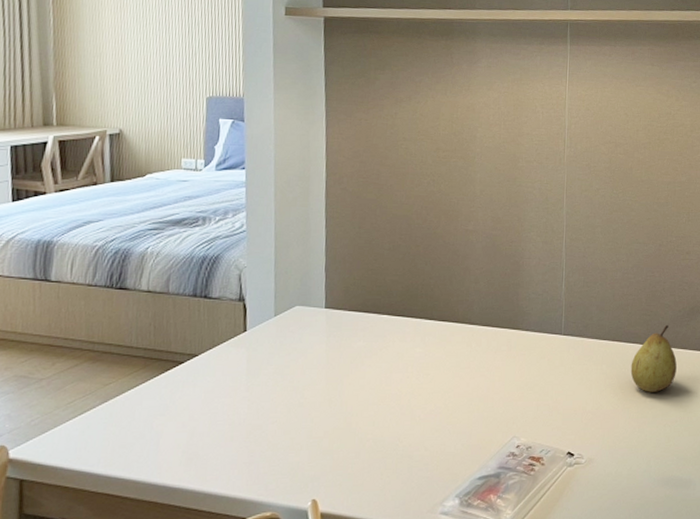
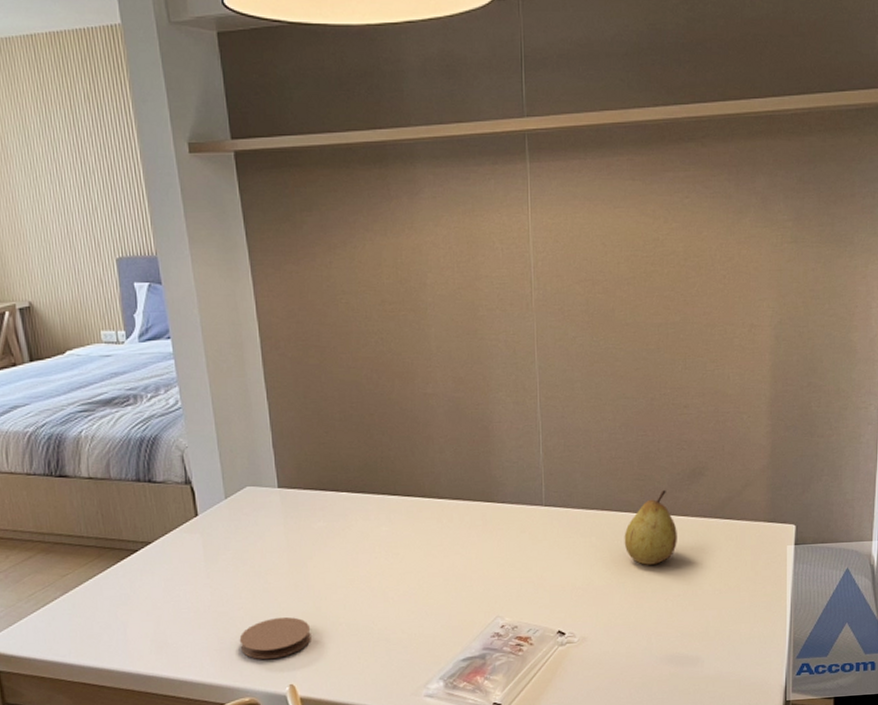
coaster: none [268,432,339,474] -> present [239,617,311,660]

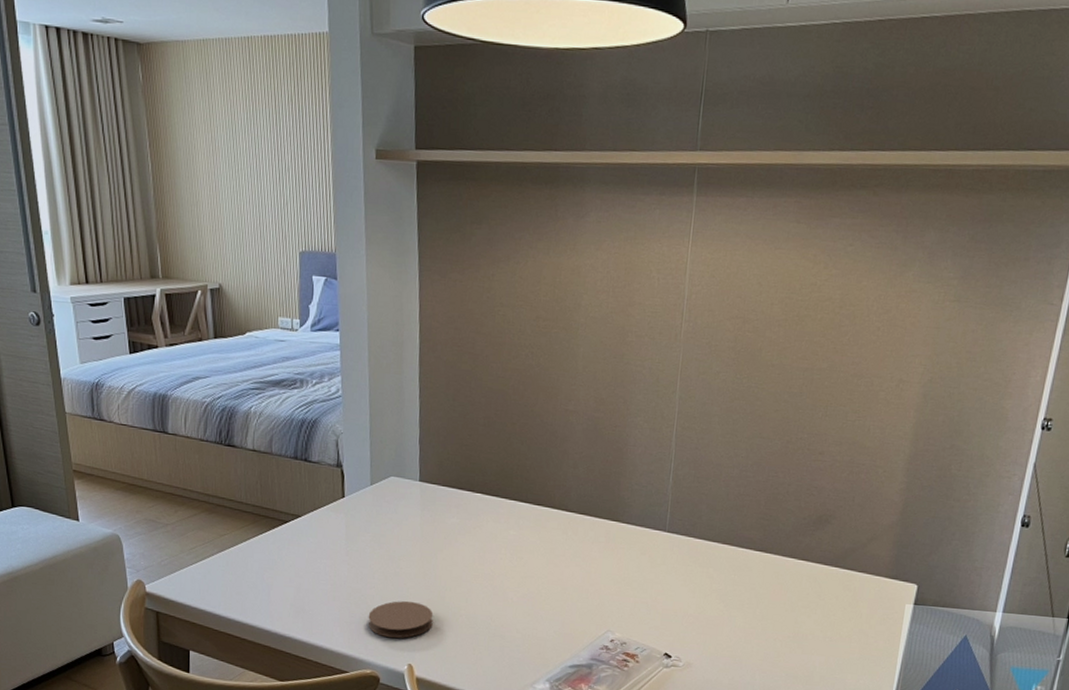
fruit: present [624,489,677,565] -> none [740,531,796,604]

